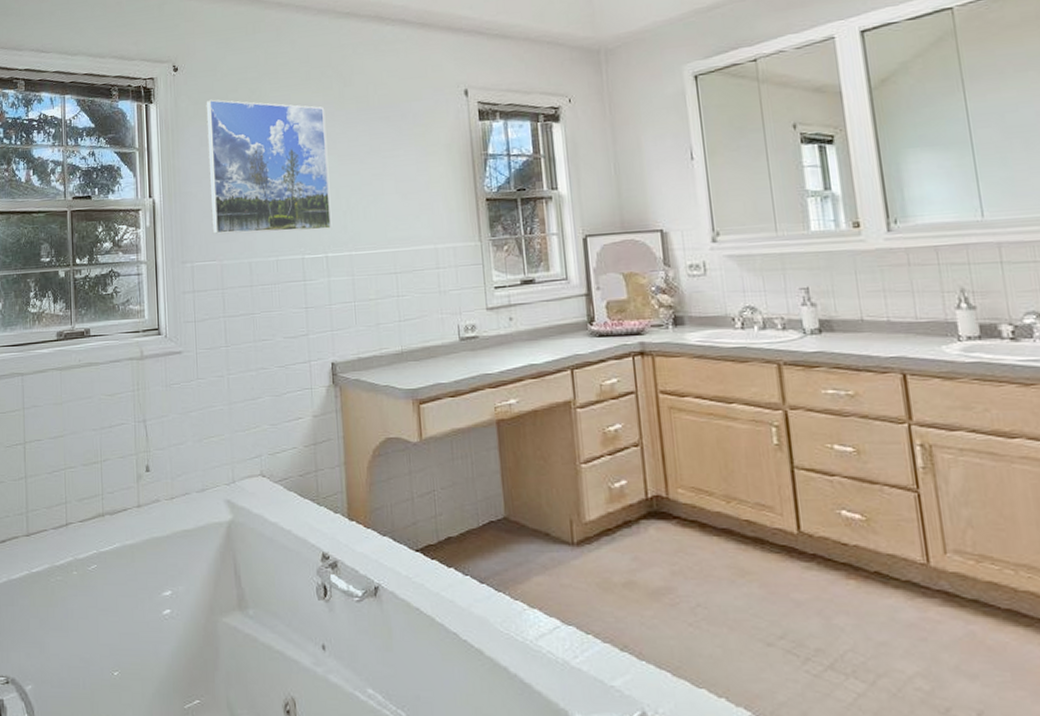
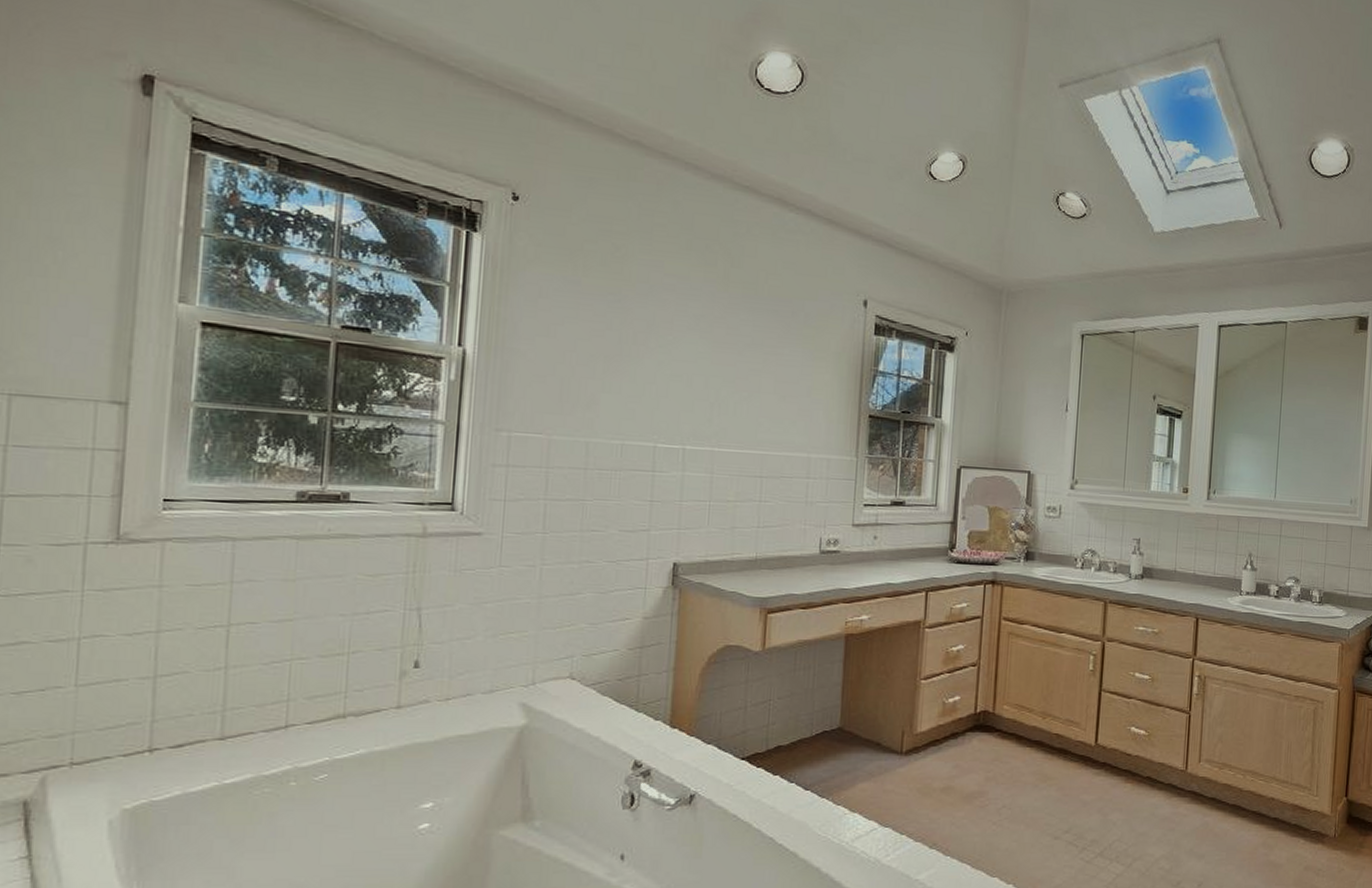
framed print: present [206,99,332,235] -> none [541,244,704,421]

